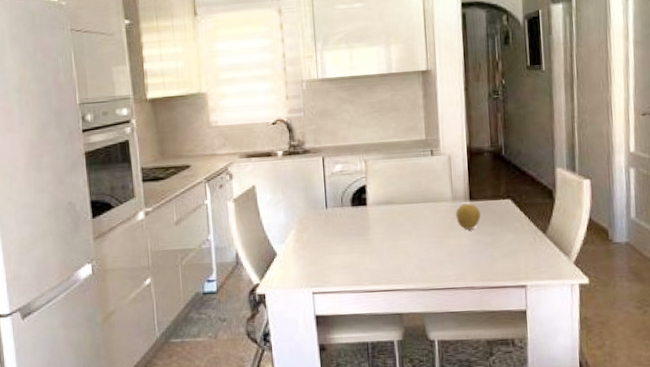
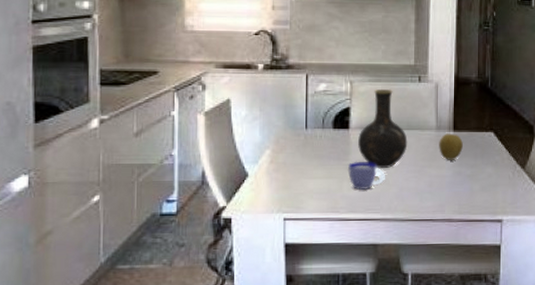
cup: none [368,235,405,263] -> present [347,161,385,191]
vase: none [376,164,425,241] -> present [358,88,408,168]

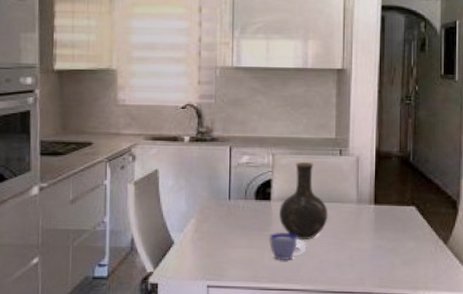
fruit: present [439,133,463,160] -> none [359,207,384,234]

